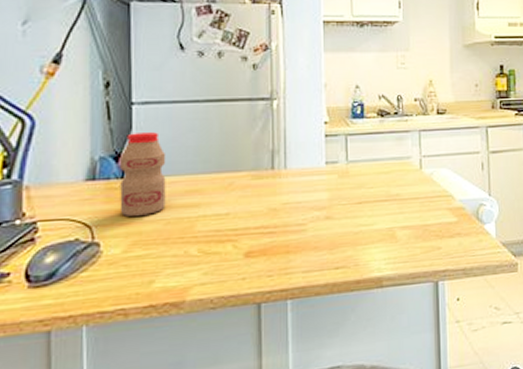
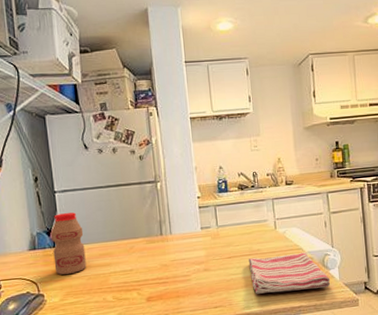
dish towel: none [384,200,485,252] -> present [248,252,331,294]

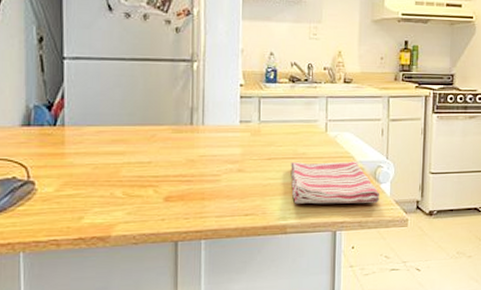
bottle: present [50,212,87,275] -> none [52,85,95,160]

